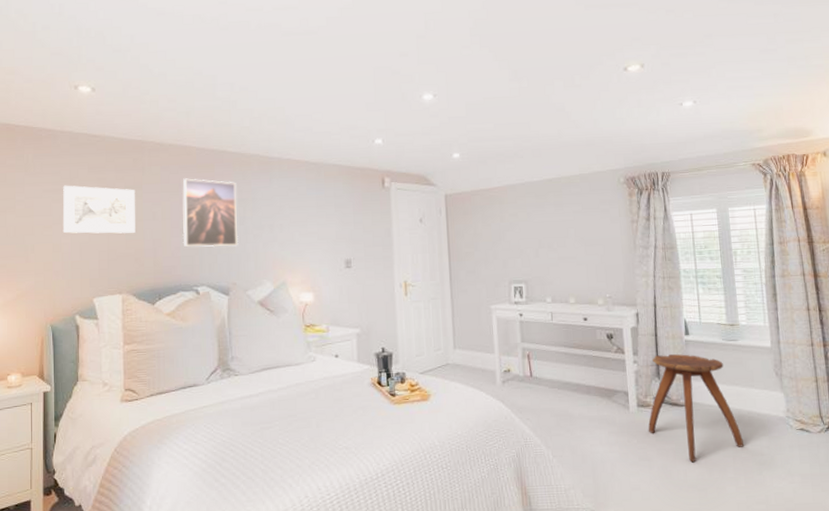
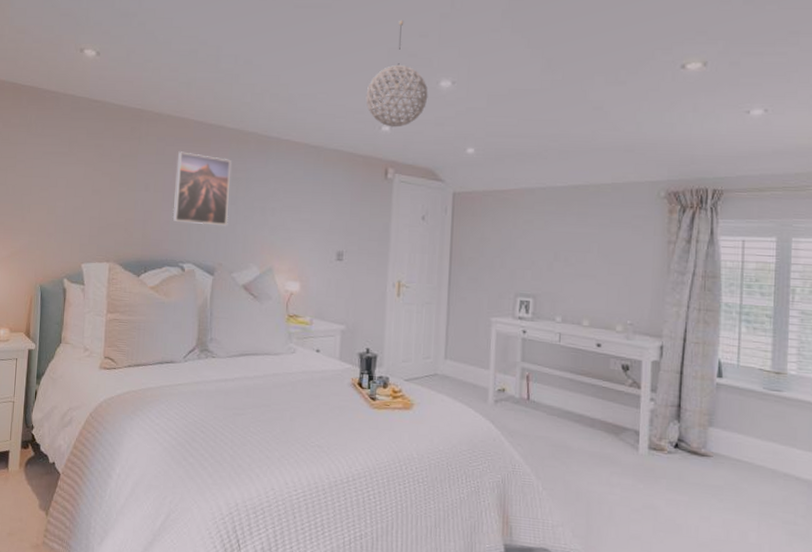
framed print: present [62,185,136,234] -> none [58,148,131,204]
pendant light: none [357,41,414,140] -> present [366,20,428,128]
stool: present [648,354,745,463] -> none [658,395,775,520]

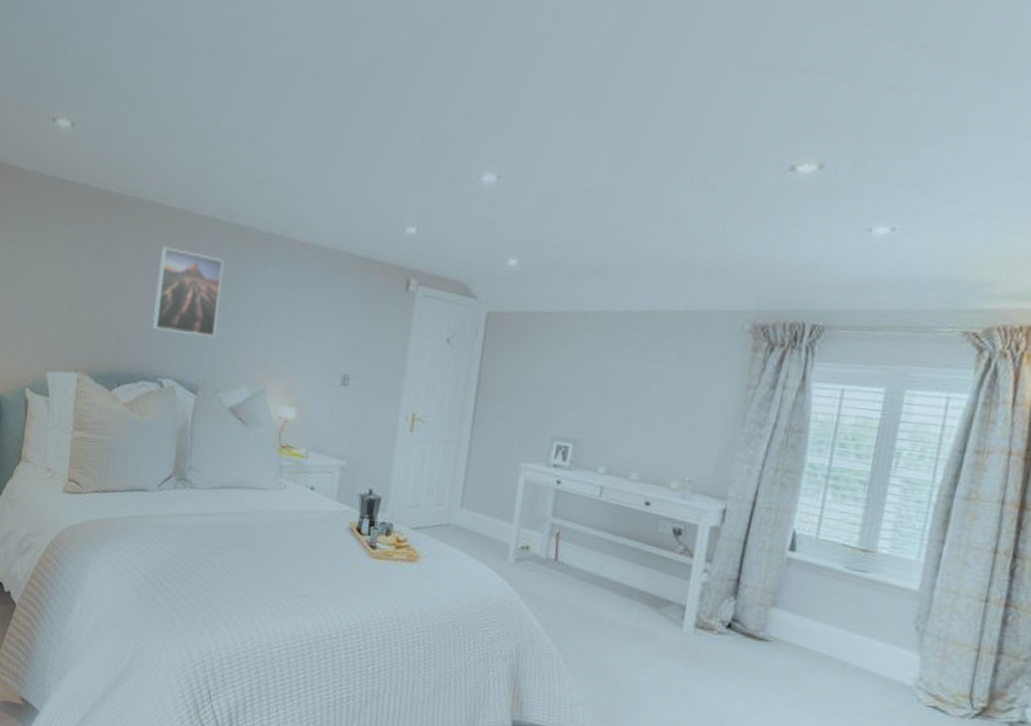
pendant light: present [366,20,428,128] -> none [389,95,467,230]

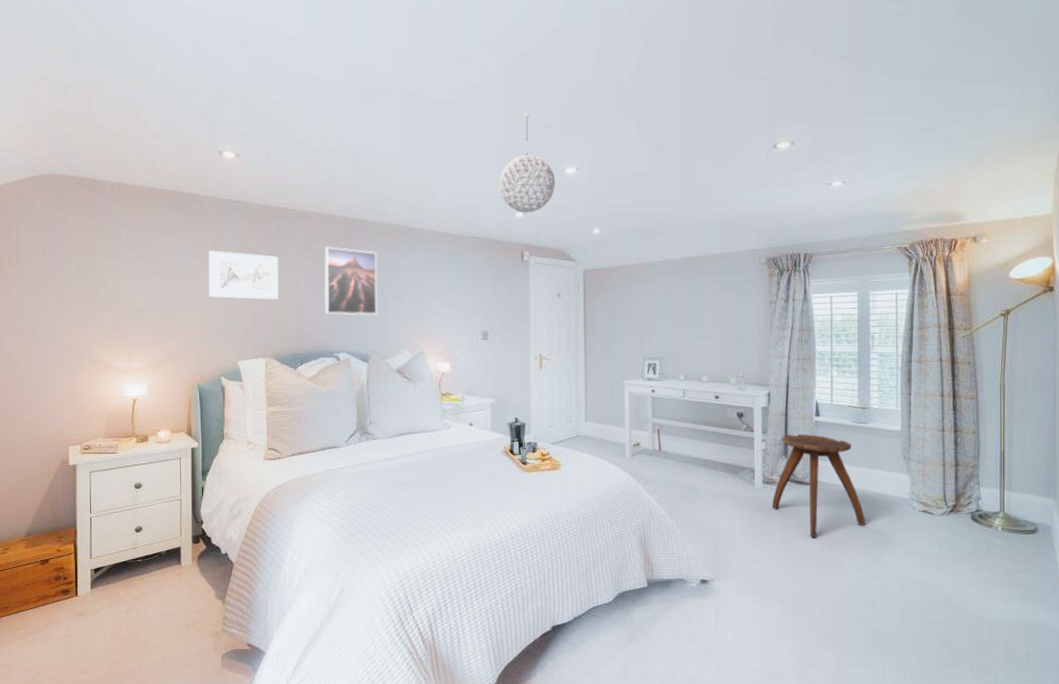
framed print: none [22,236,107,305] -> present [208,250,279,300]
pendant light: none [389,95,467,230] -> present [499,112,556,213]
stool: none [702,568,841,713] -> present [771,435,866,539]

